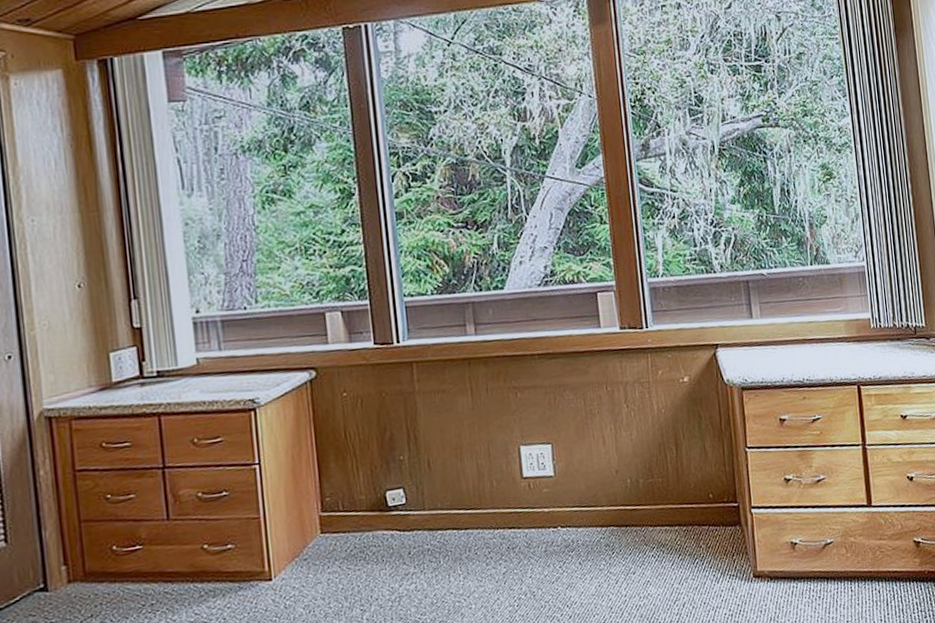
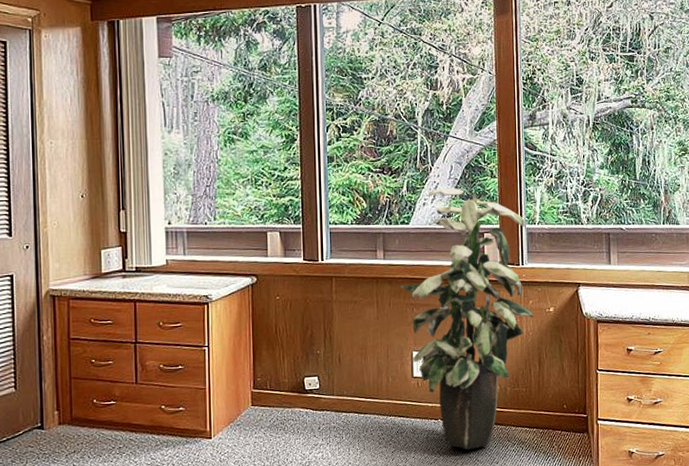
indoor plant: none [497,239,666,561] -> present [399,187,534,450]

